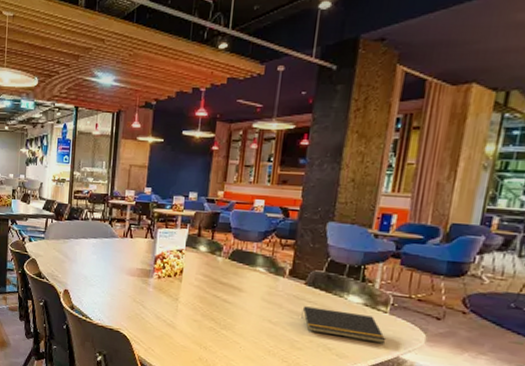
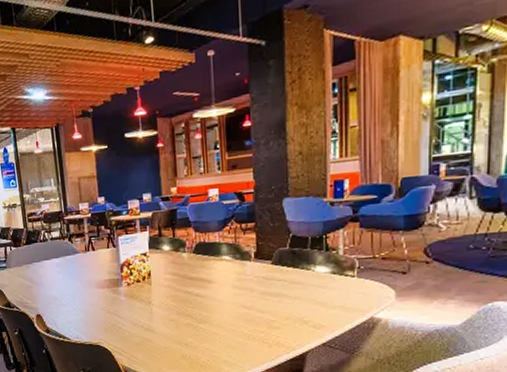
notepad: present [301,306,387,344] -> none [273,283,359,309]

